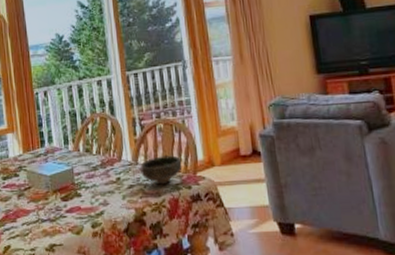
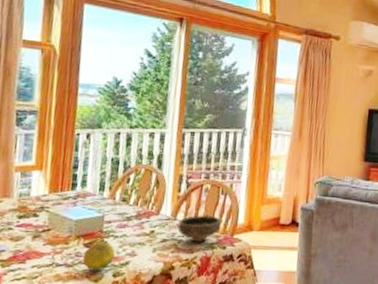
fruit: none [62,194,90,224] -> present [82,242,116,271]

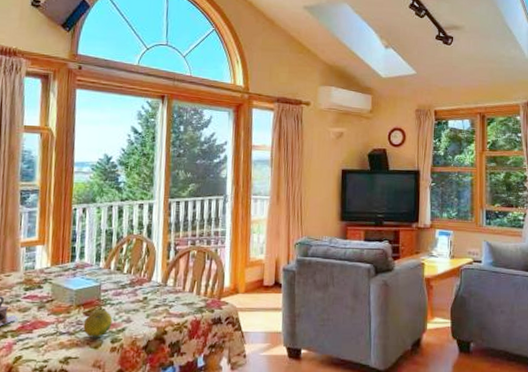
bowl: present [177,215,222,242] -> none [168,280,209,307]

